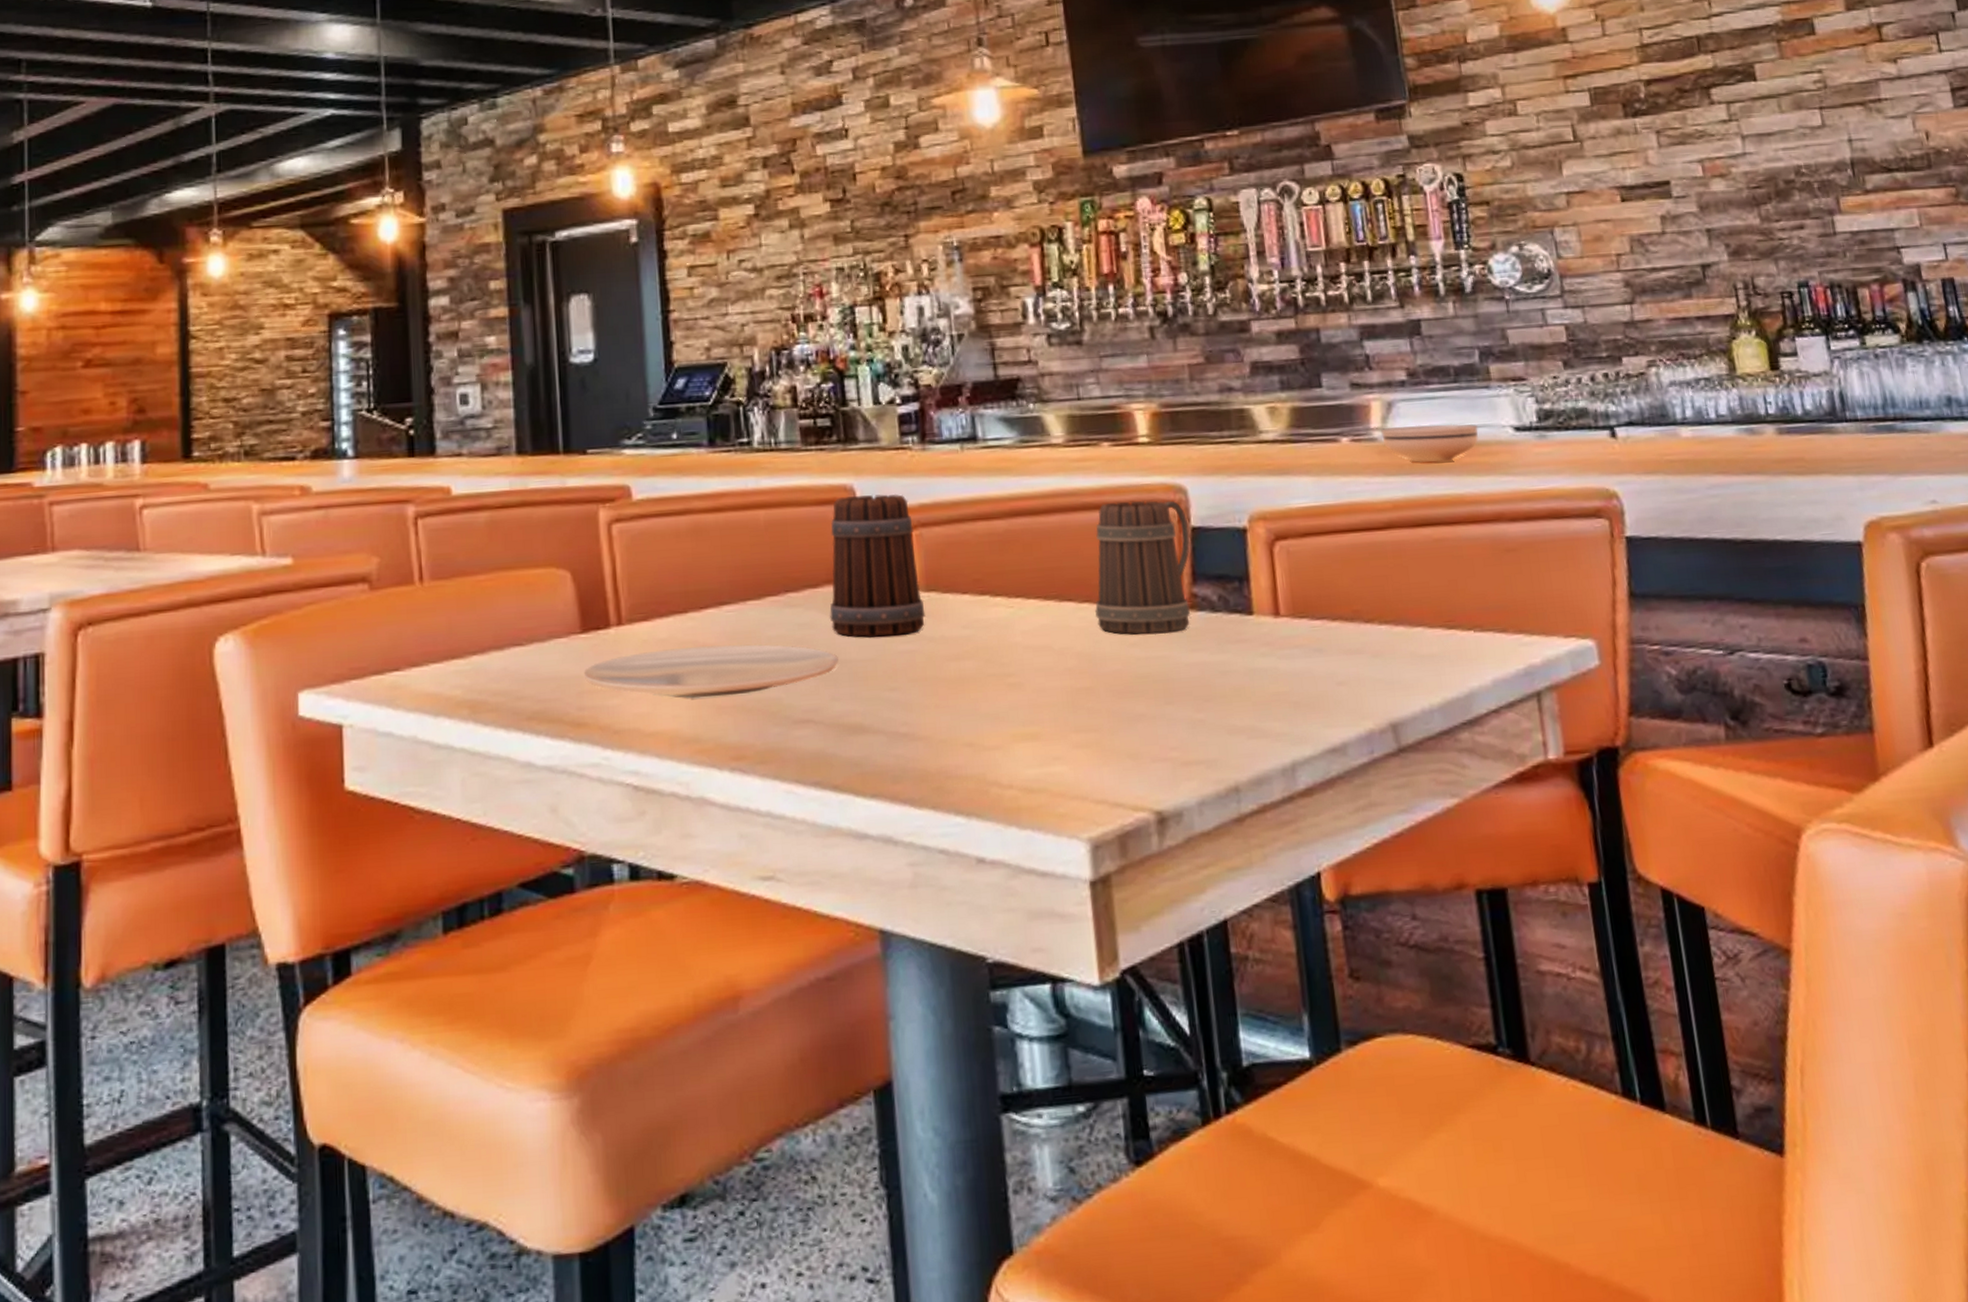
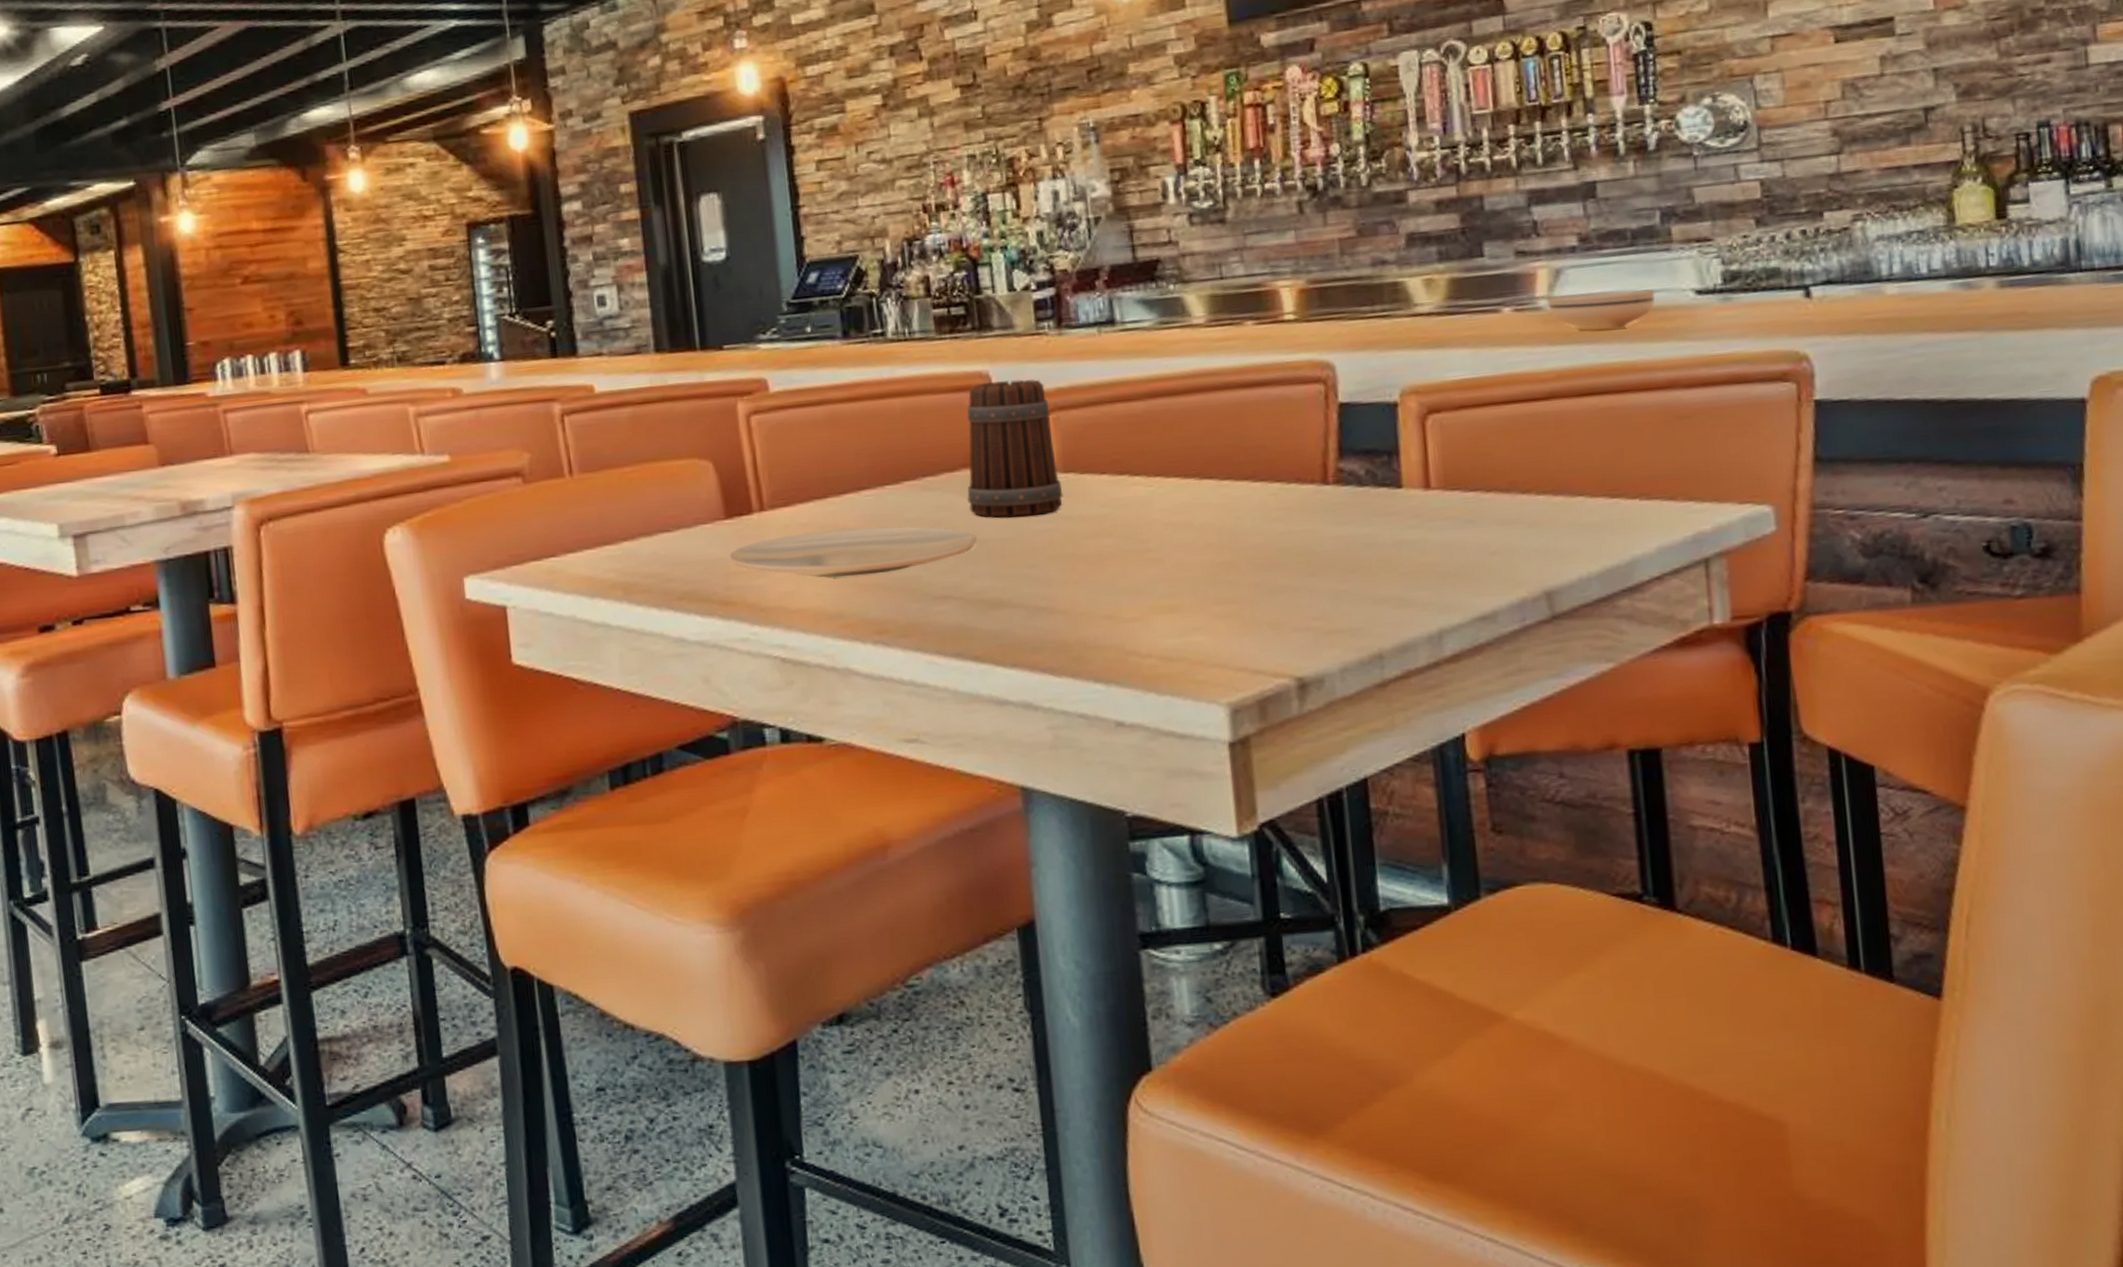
beer mug: present [1095,500,1191,636] -> none [1237,377,1337,511]

